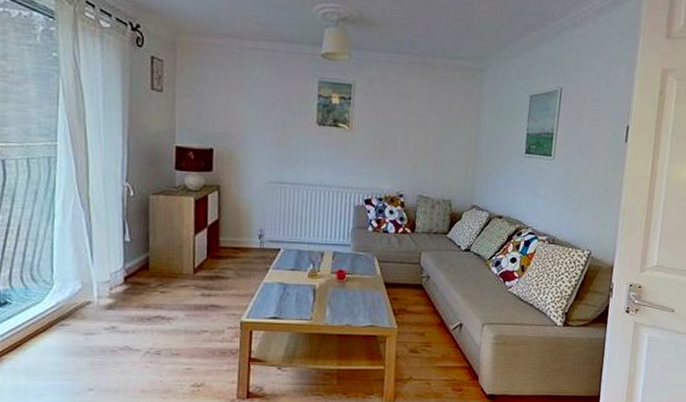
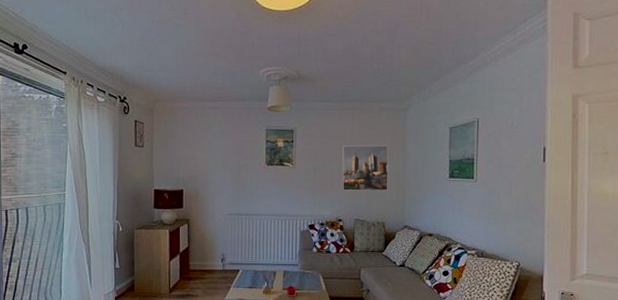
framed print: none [405,108,462,165] -> present [342,145,389,191]

